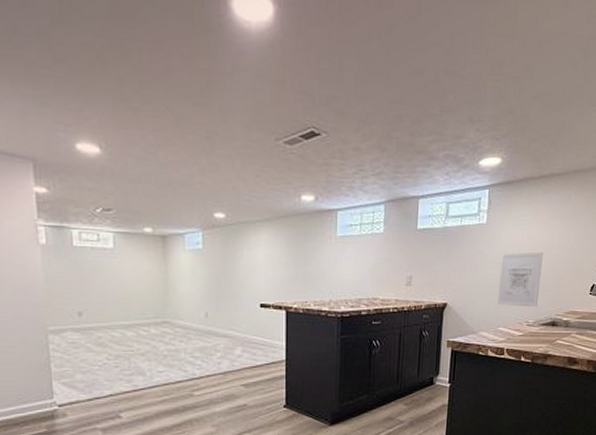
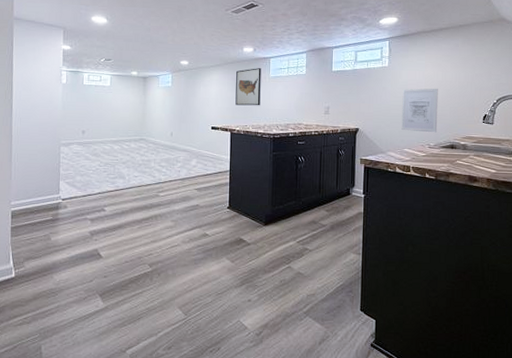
wall art: none [291,224,326,276] -> present [235,68,262,106]

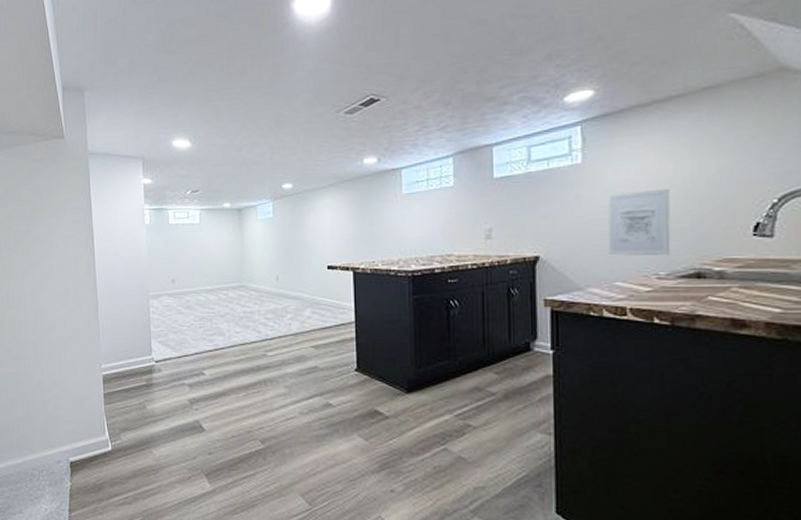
wall art: present [235,68,262,106] -> none [356,184,391,236]

